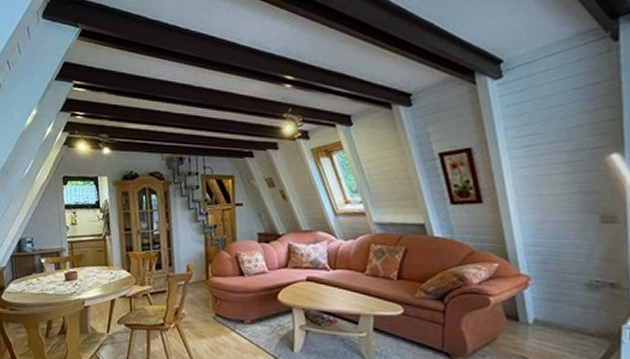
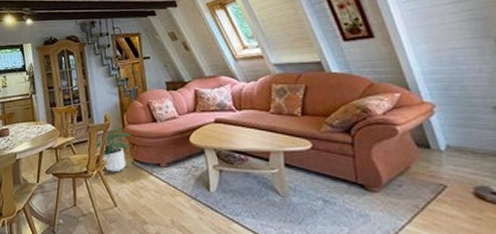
potted plant: none [175,278,215,327] -> present [95,127,131,173]

